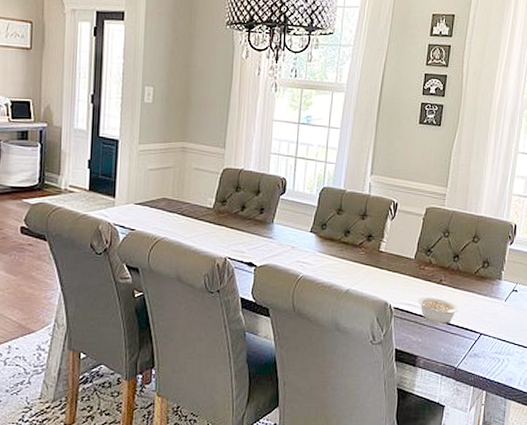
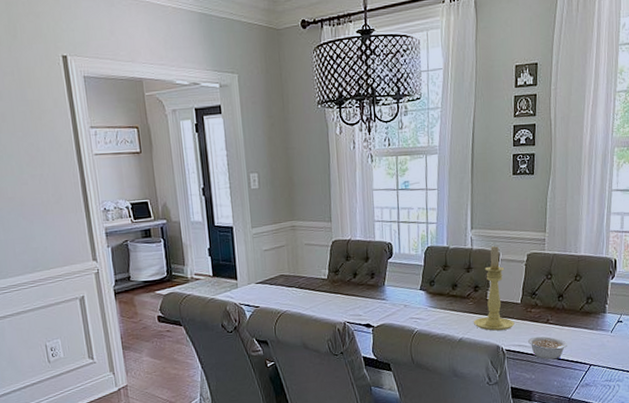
candle holder: none [362,194,406,286] -> present [473,245,515,331]

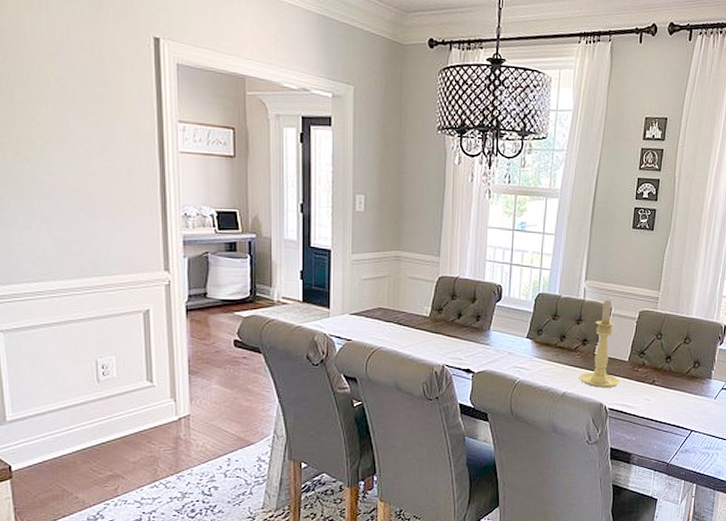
legume: present [527,336,568,360] -> none [631,397,672,422]

